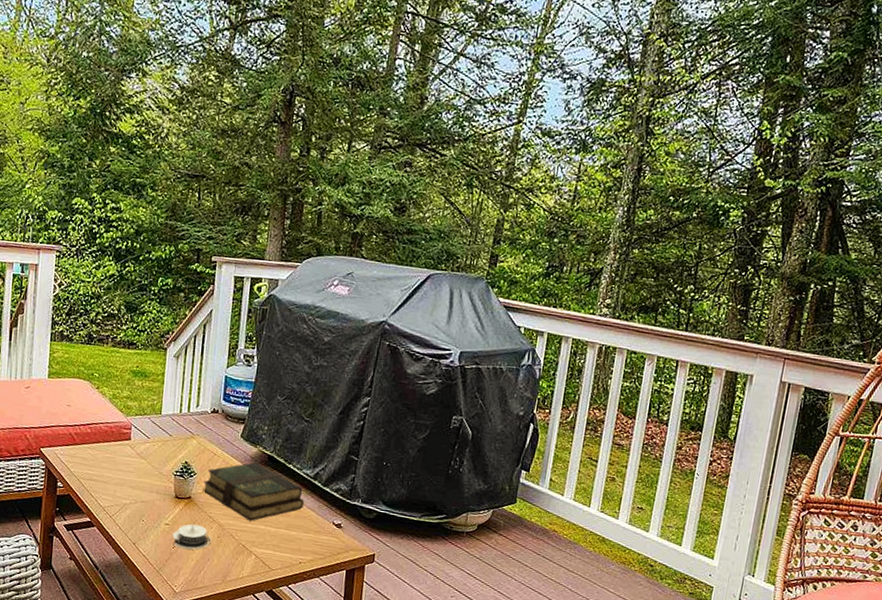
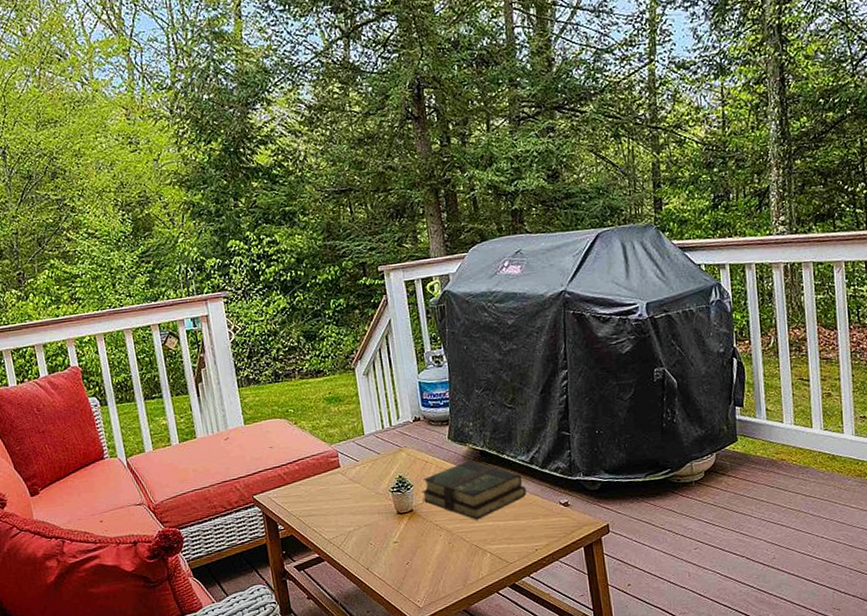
architectural model: present [172,524,212,550] -> none [403,535,444,563]

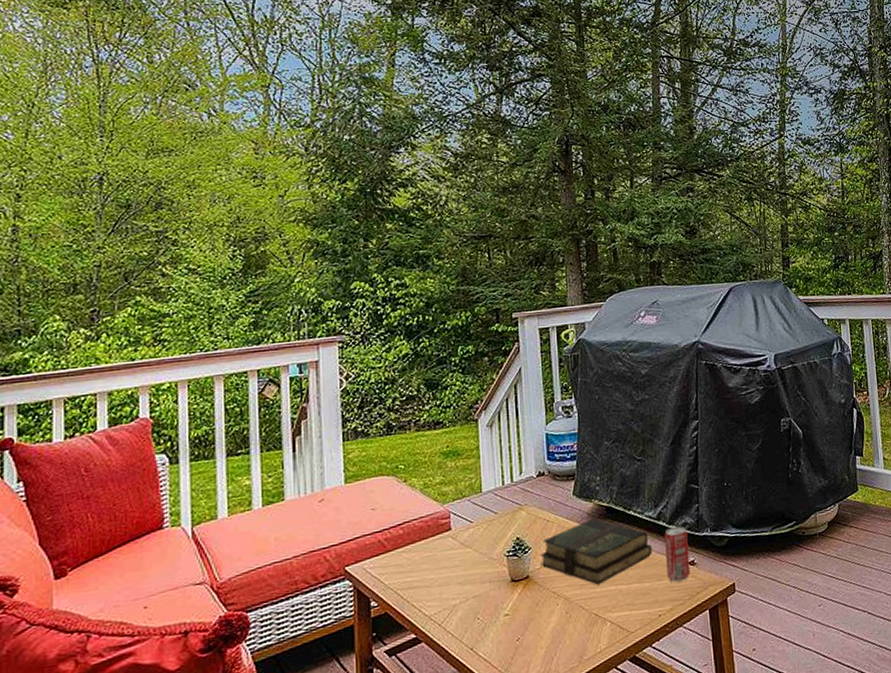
beverage can: none [538,470,564,521] -> present [664,526,690,582]

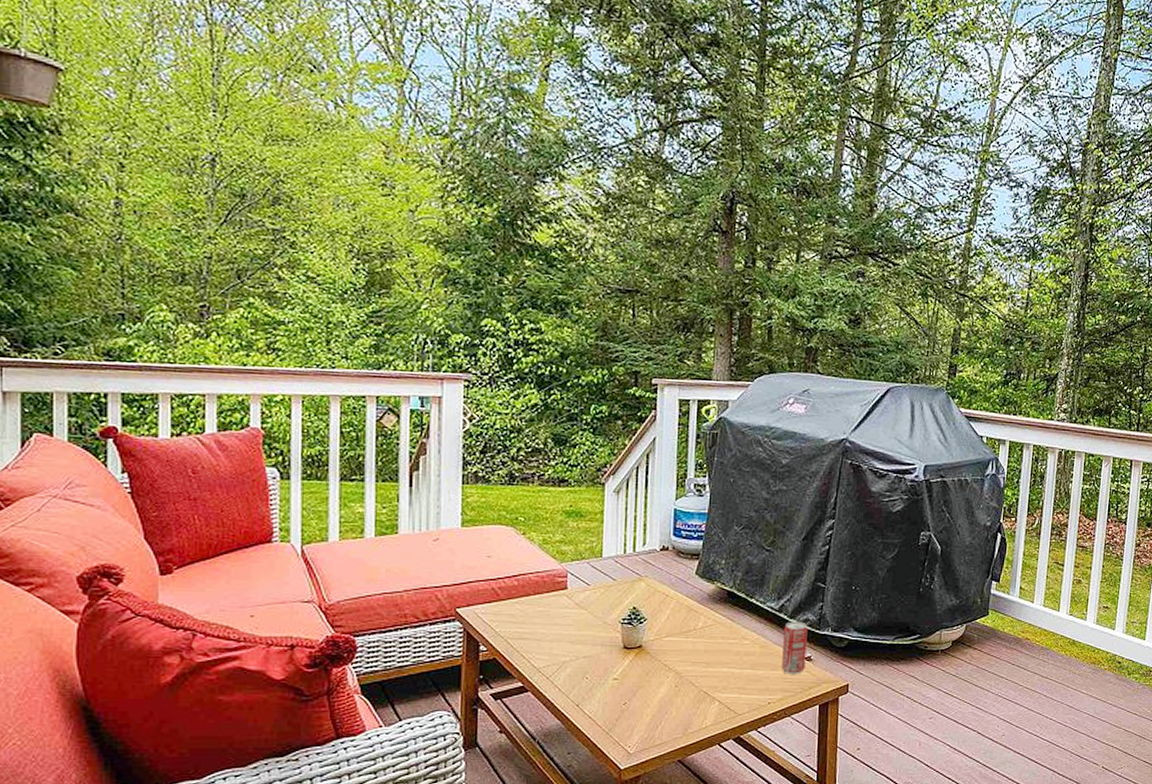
book: present [540,518,652,585] -> none [655,601,770,665]

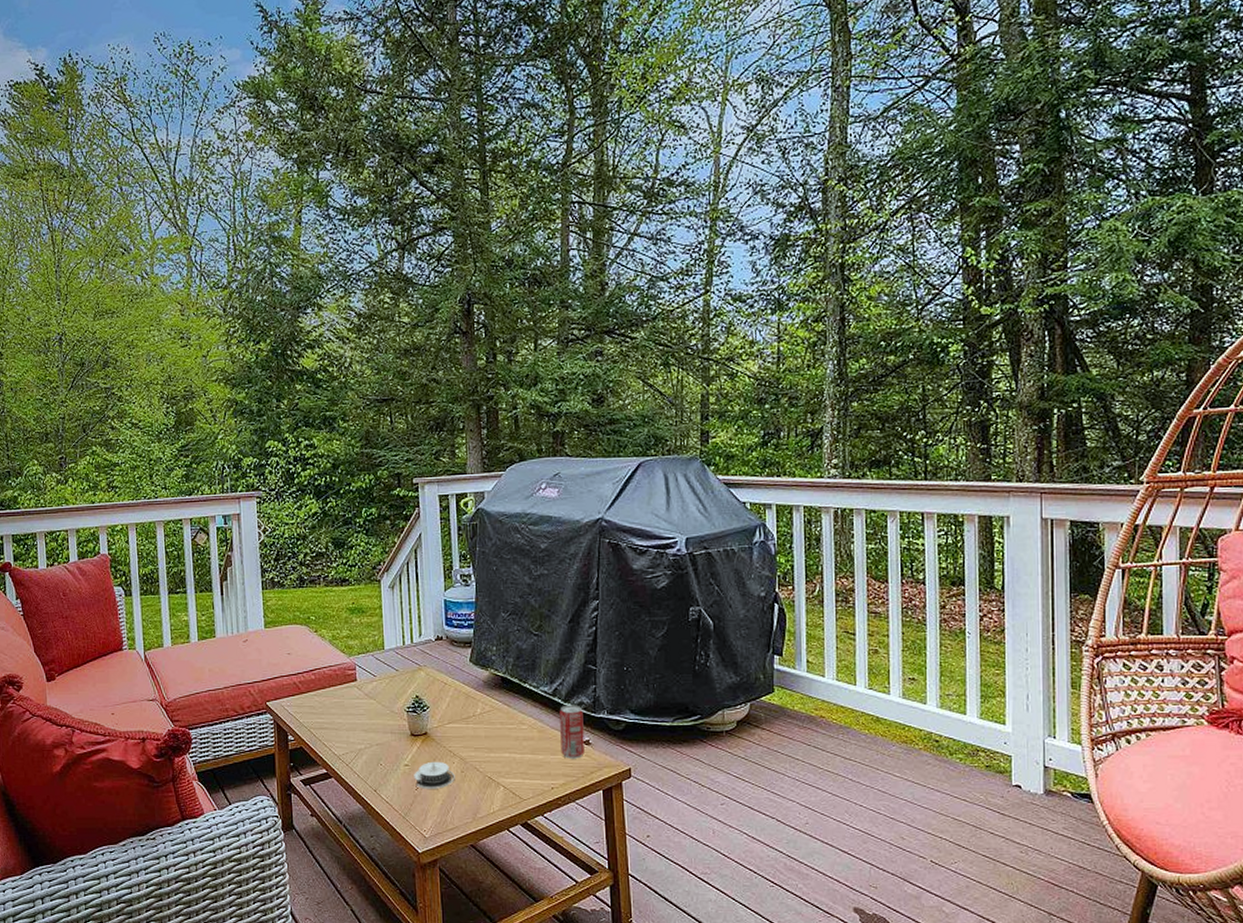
architectural model: none [623,675,668,704] -> present [414,761,455,789]

